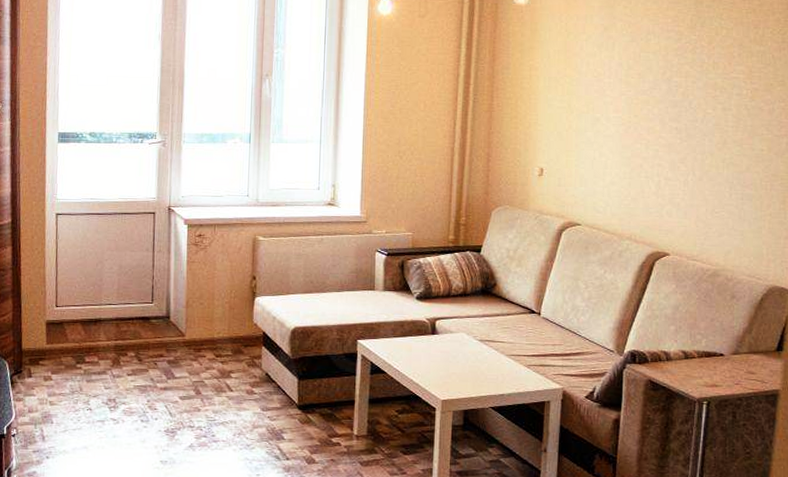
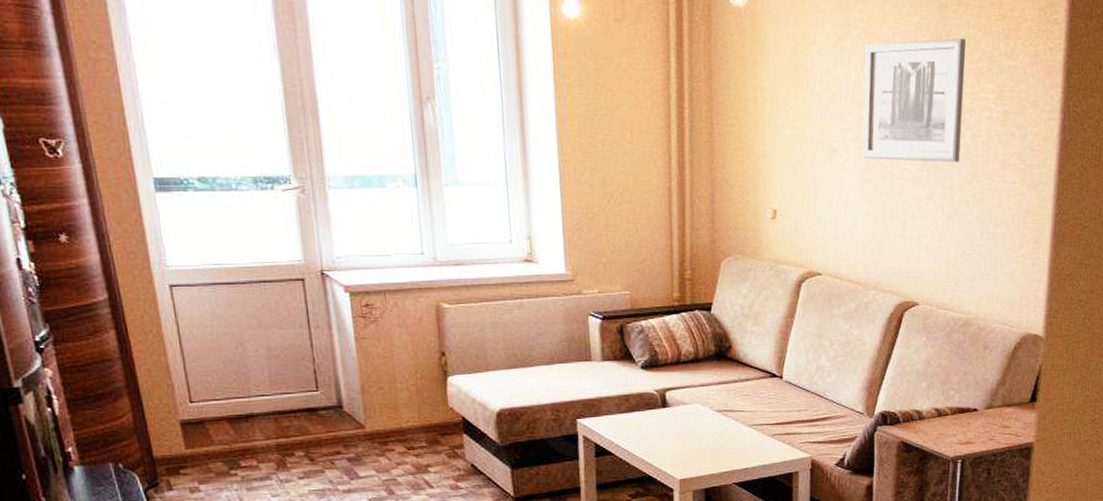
wall art: none [622,28,719,132] -> present [862,38,967,162]

